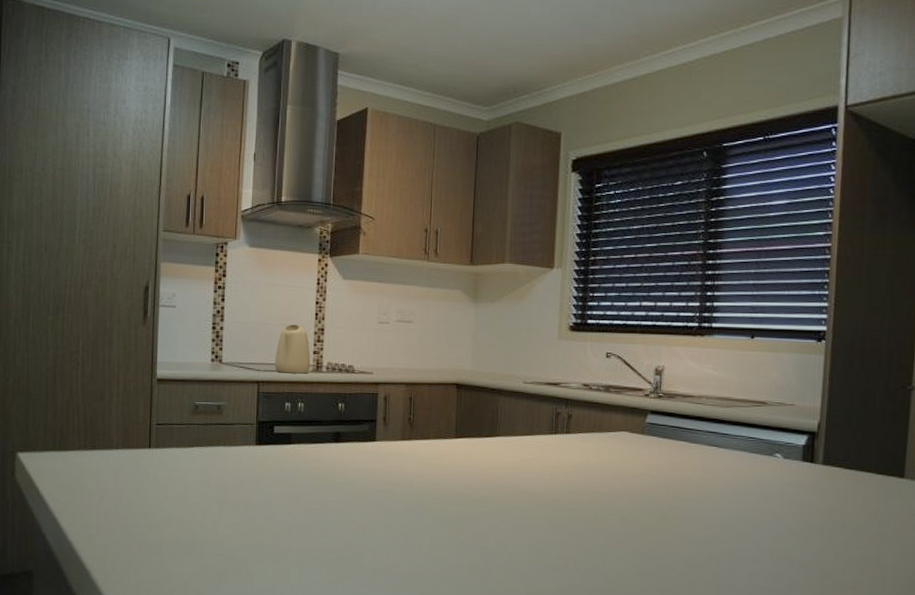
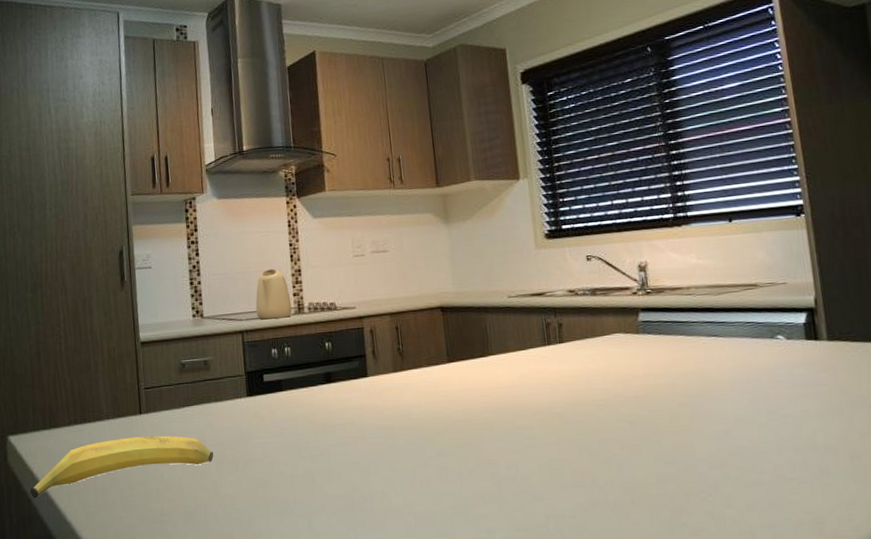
banana: none [34,468,217,514] -> present [30,435,214,498]

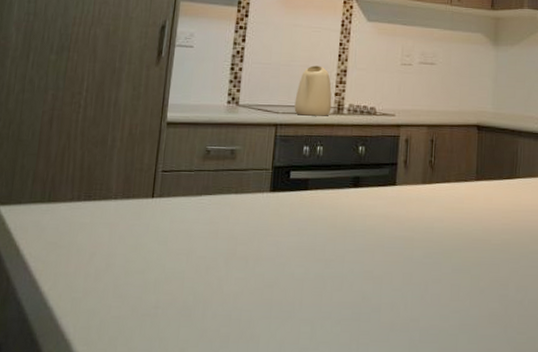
banana: present [30,435,214,498] -> none [11,221,225,277]

